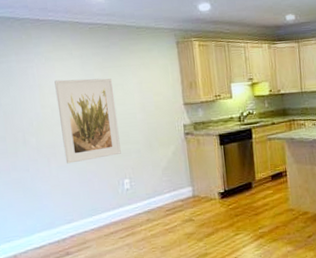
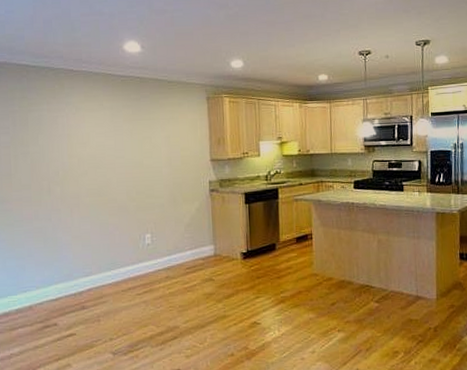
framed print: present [54,78,121,164] -> none [83,130,145,215]

